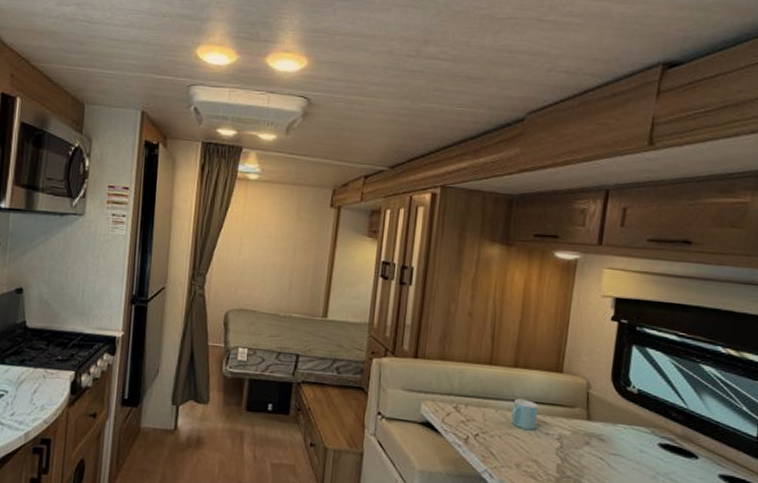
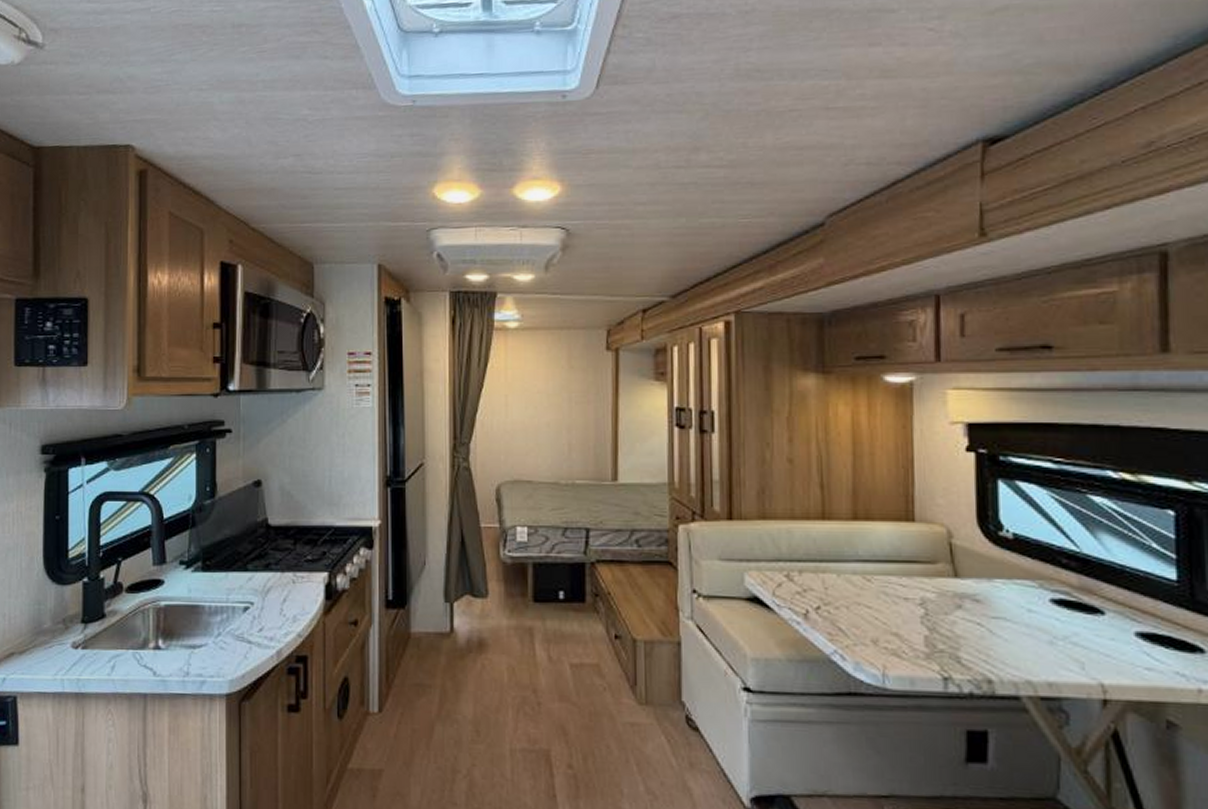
mug: present [511,398,538,431] -> none [858,558,890,597]

